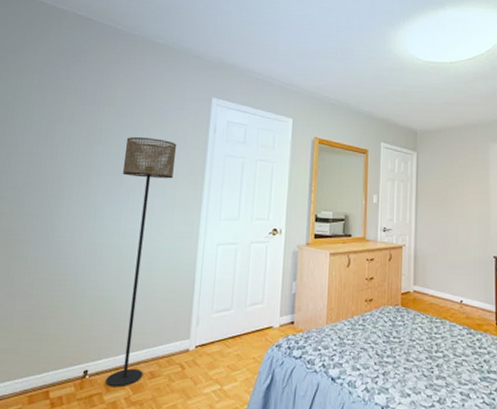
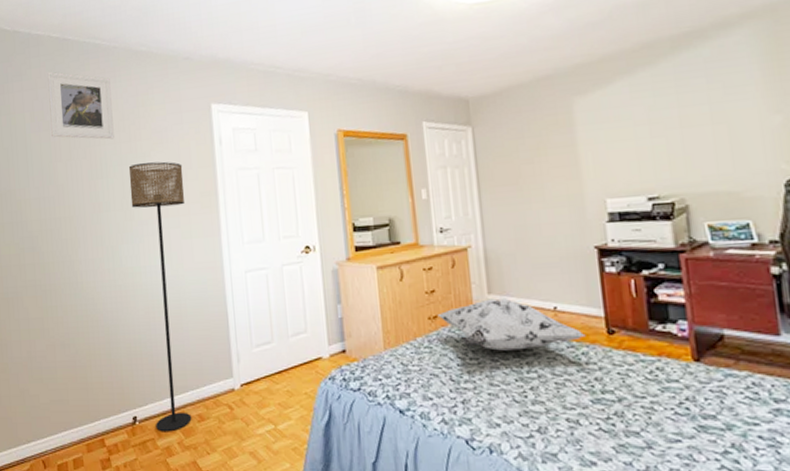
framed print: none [57,43,124,112] -> present [47,71,114,140]
decorative pillow: none [373,289,481,333] -> present [437,298,586,351]

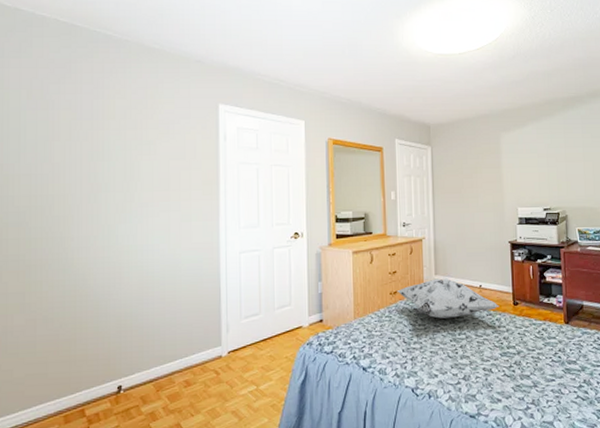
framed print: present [47,71,114,140] -> none [50,53,119,125]
floor lamp: present [128,161,192,432] -> none [132,150,187,399]

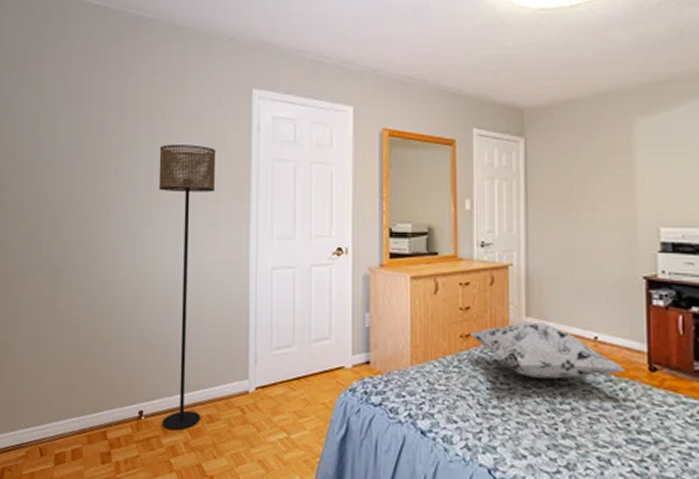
floor lamp: none [132,150,187,399] -> present [158,145,216,431]

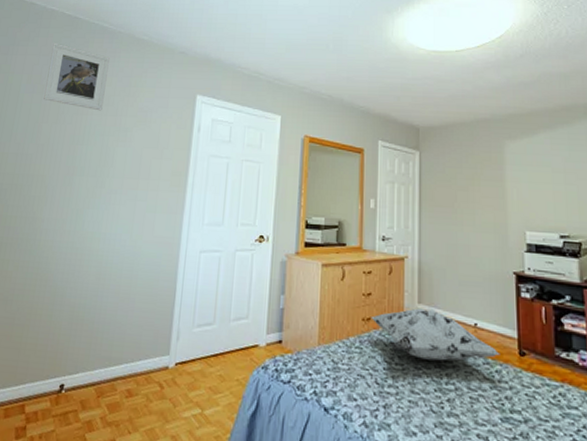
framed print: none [82,40,149,117] -> present [43,42,110,111]
floor lamp: present [158,145,216,431] -> none [81,137,160,405]

